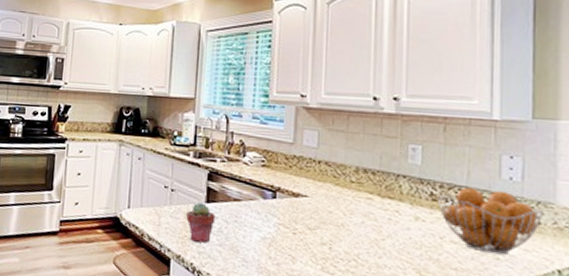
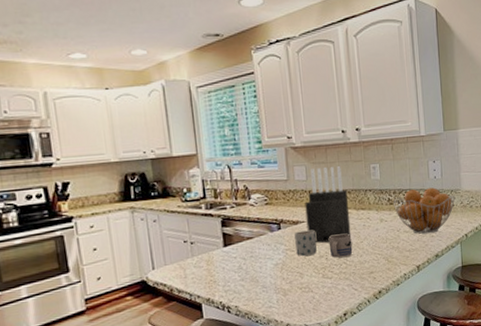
potted succulent: present [186,202,216,243] -> none [208,247,235,283]
mug: none [291,205,319,239] -> present [294,230,317,256]
knife block: none [309,136,372,231] -> present [305,166,352,243]
mug: none [335,221,369,254] -> present [329,234,353,258]

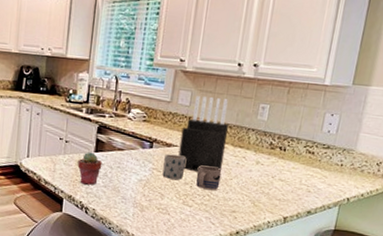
potted succulent: none [208,247,235,283] -> present [77,152,103,185]
fruit basket: present [393,187,455,234] -> none [274,139,346,189]

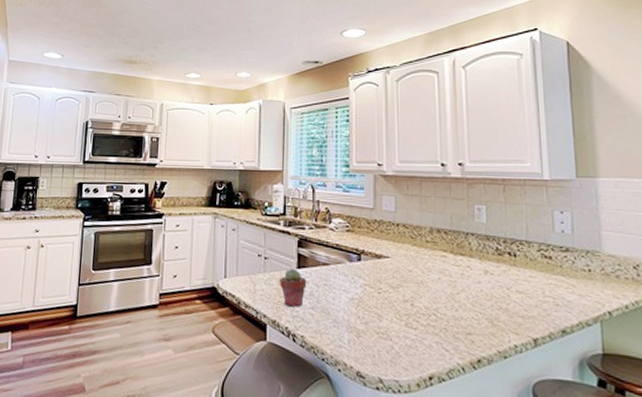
mug: present [162,154,186,180] -> none [376,266,401,296]
knife block: present [178,96,229,173] -> none [391,201,445,287]
mug: present [196,165,222,191] -> none [416,278,446,309]

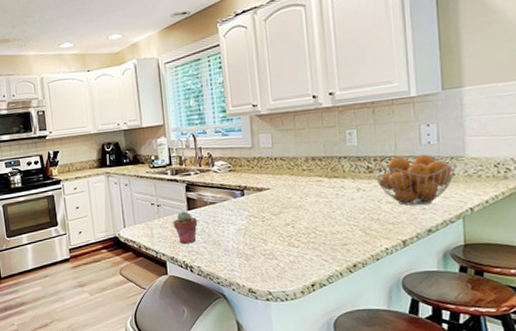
fruit basket: none [503,242,592,301] -> present [374,154,456,206]

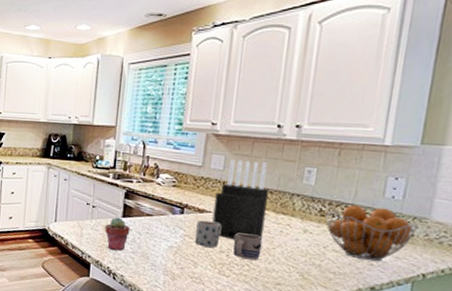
mug: none [258,197,282,223] -> present [195,220,221,247]
knife block: none [270,133,322,211] -> present [212,160,270,241]
mug: none [296,202,323,227] -> present [233,233,263,260]

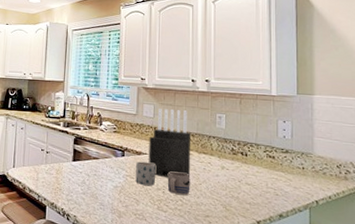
potted succulent: present [105,217,130,251] -> none [58,161,80,192]
fruit basket: present [325,205,417,262] -> none [237,144,305,192]

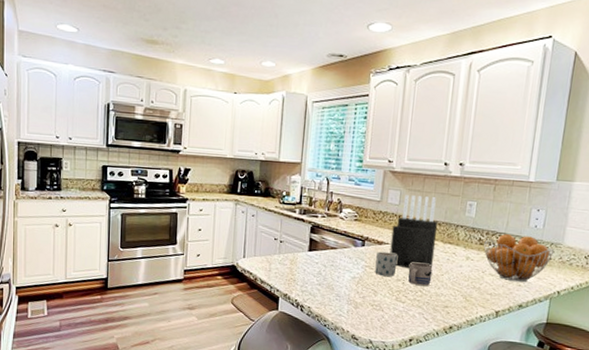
fruit basket: none [237,144,305,192] -> present [483,234,554,283]

